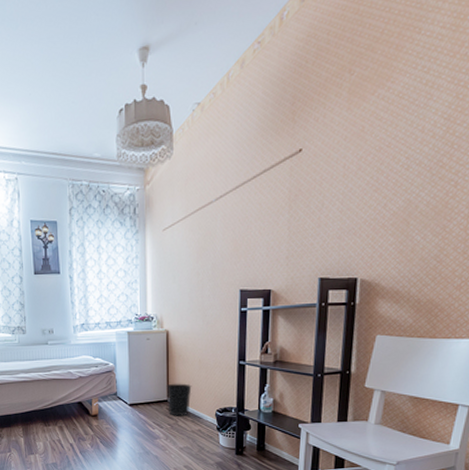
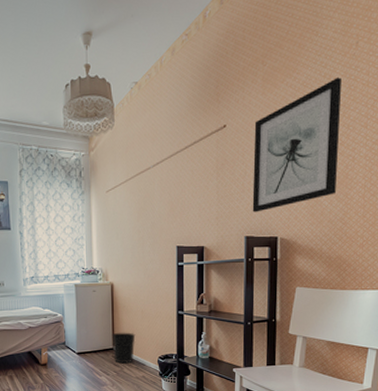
wall art: none [328,84,448,250] -> present [252,77,342,213]

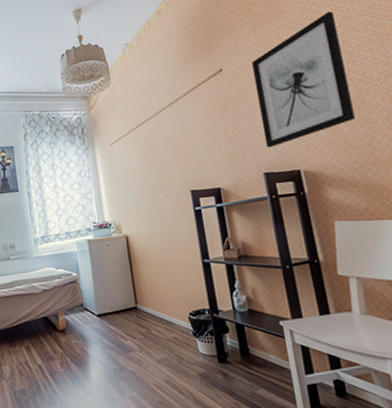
wastebasket: present [112,332,136,364] -> none [133,287,161,324]

